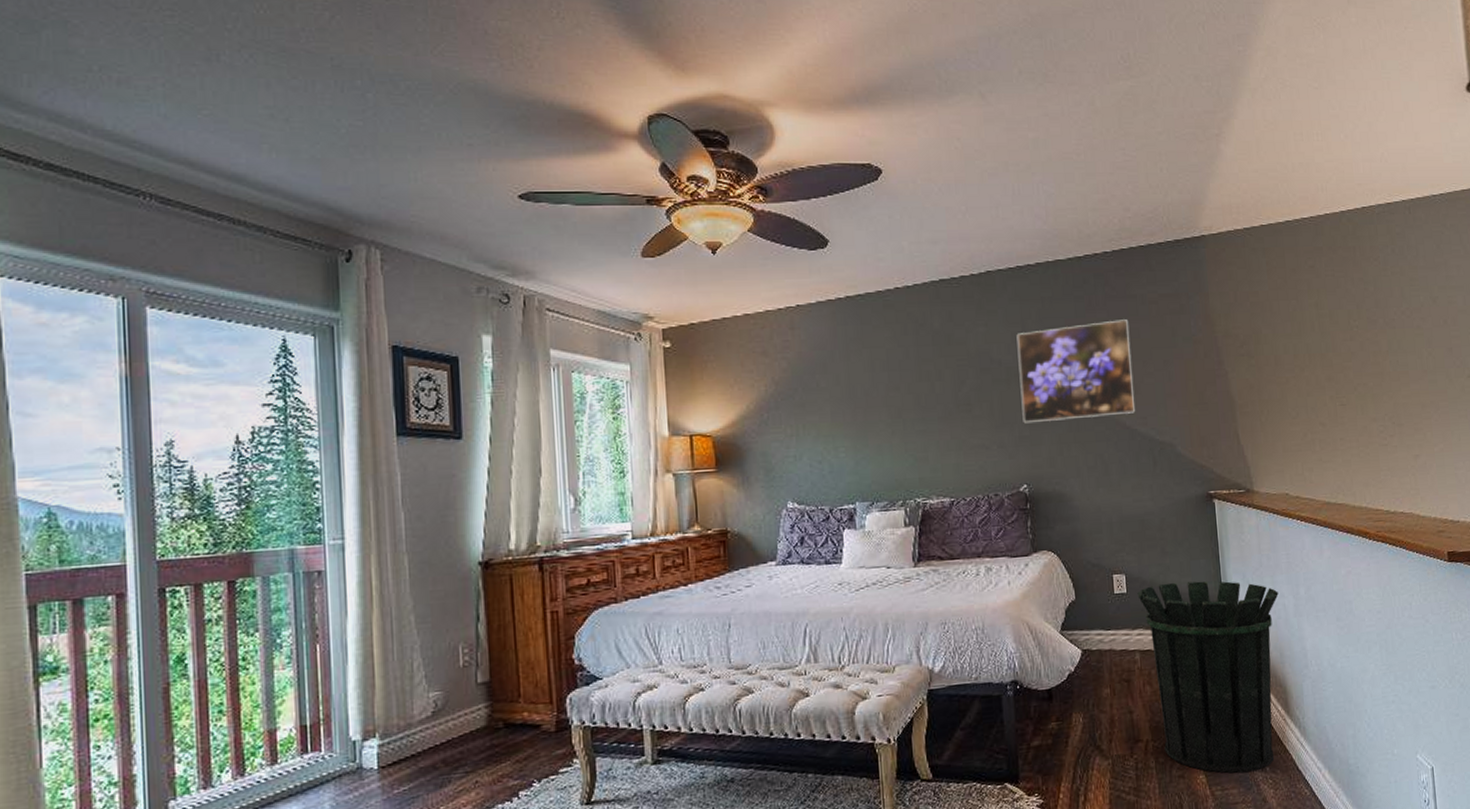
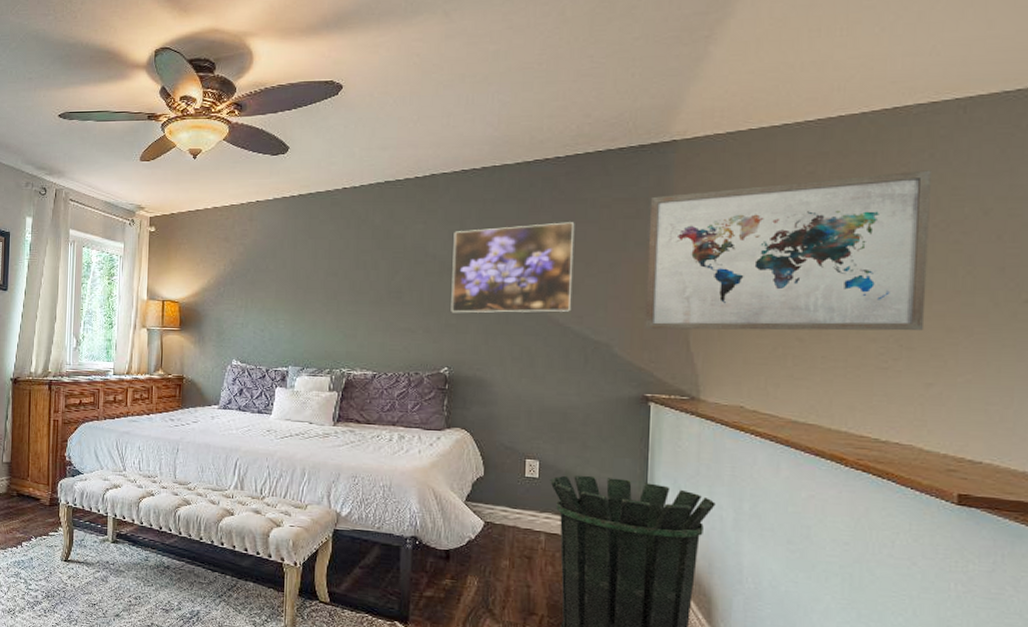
wall art: none [1190,264,1407,426] -> present [645,170,931,331]

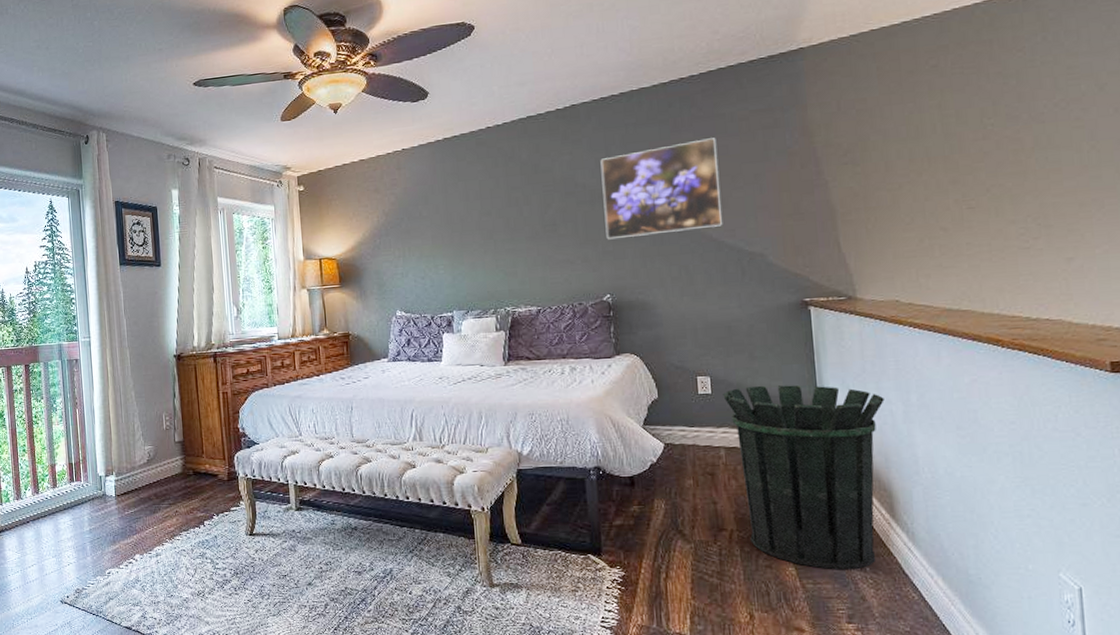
wall art: present [645,170,931,331] -> none [785,52,1059,236]

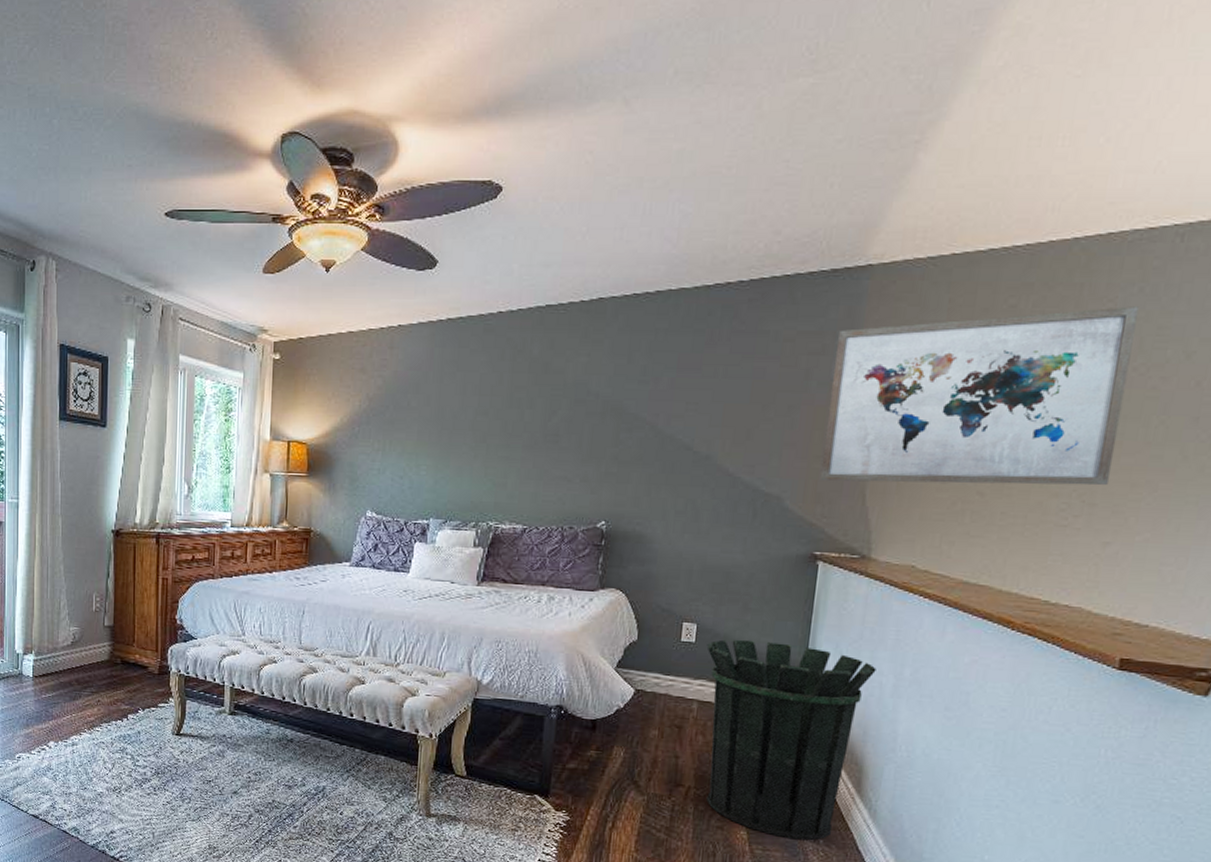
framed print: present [600,138,722,240] -> none [612,357,754,461]
wall art: none [785,52,1059,236] -> present [820,306,1139,486]

